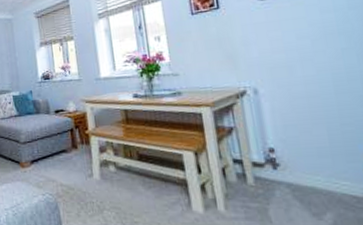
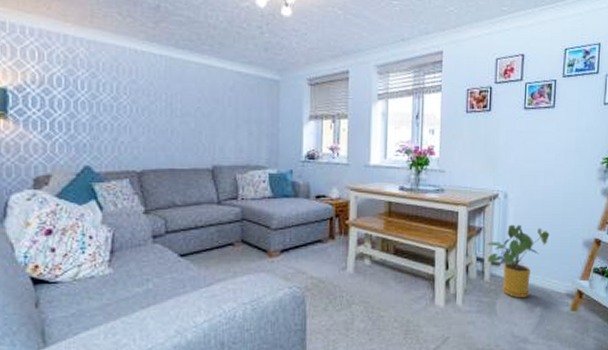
house plant: none [242,120,325,204] -> present [486,224,550,299]

